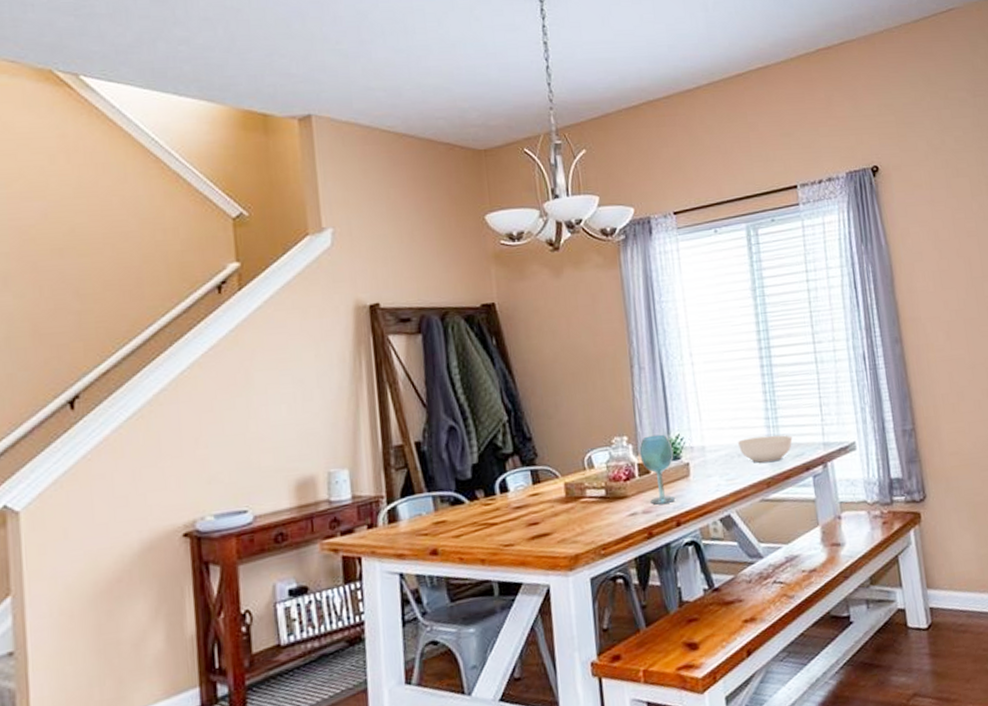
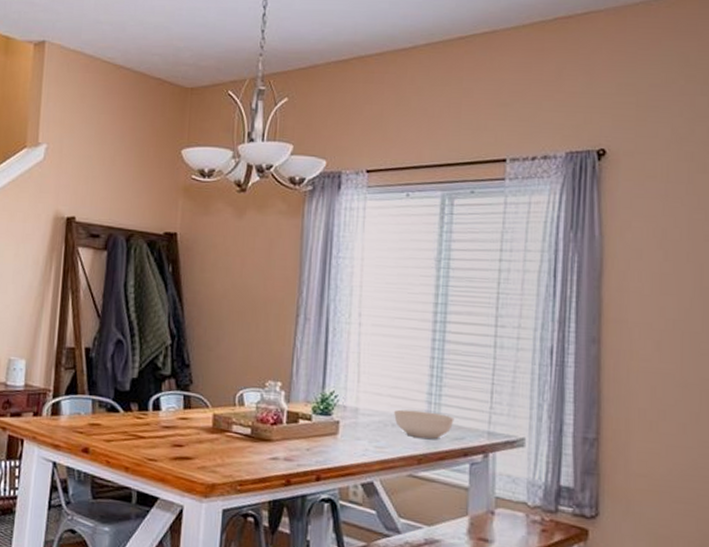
wine glass: present [639,434,676,505] -> none [290,386,326,456]

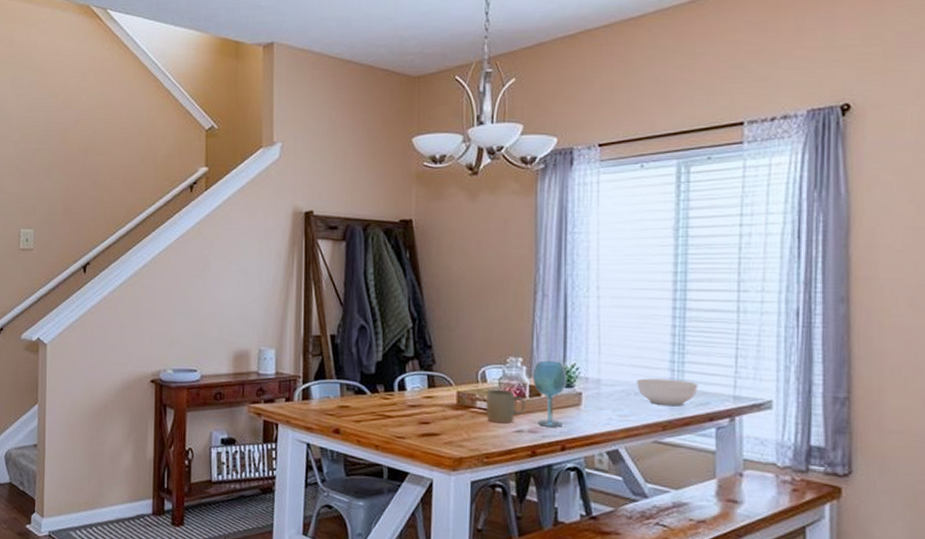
mug: none [242,413,282,450] -> present [486,389,525,423]
wine glass: none [290,386,326,456] -> present [533,360,567,427]

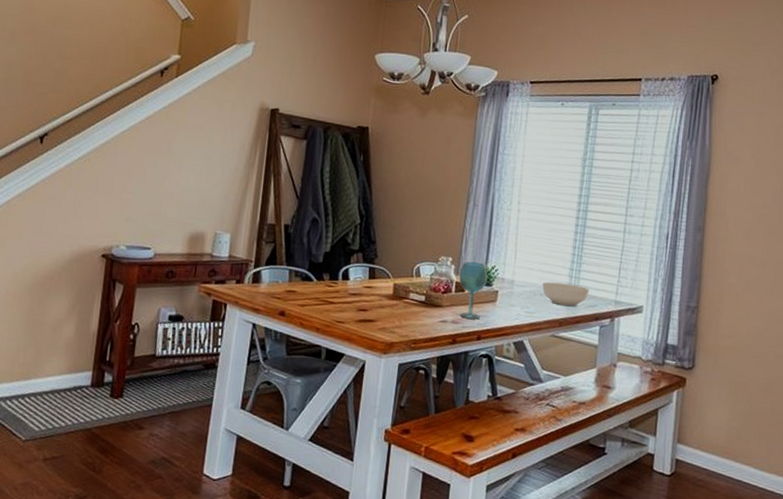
mug: present [486,389,525,423] -> none [417,283,451,314]

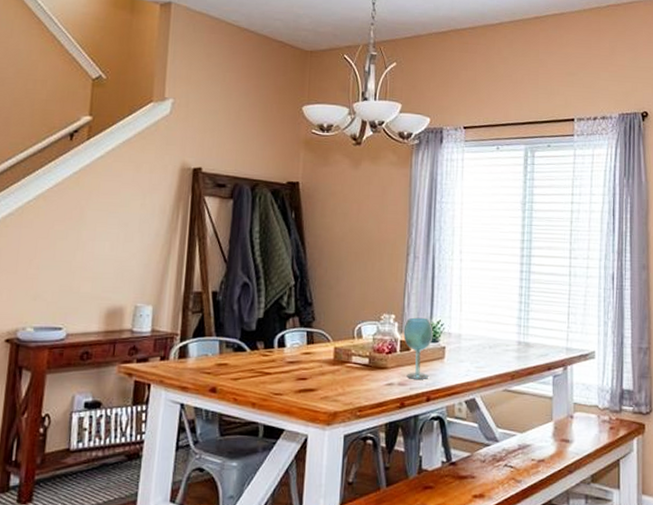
bowl: present [542,282,590,307] -> none [491,333,540,358]

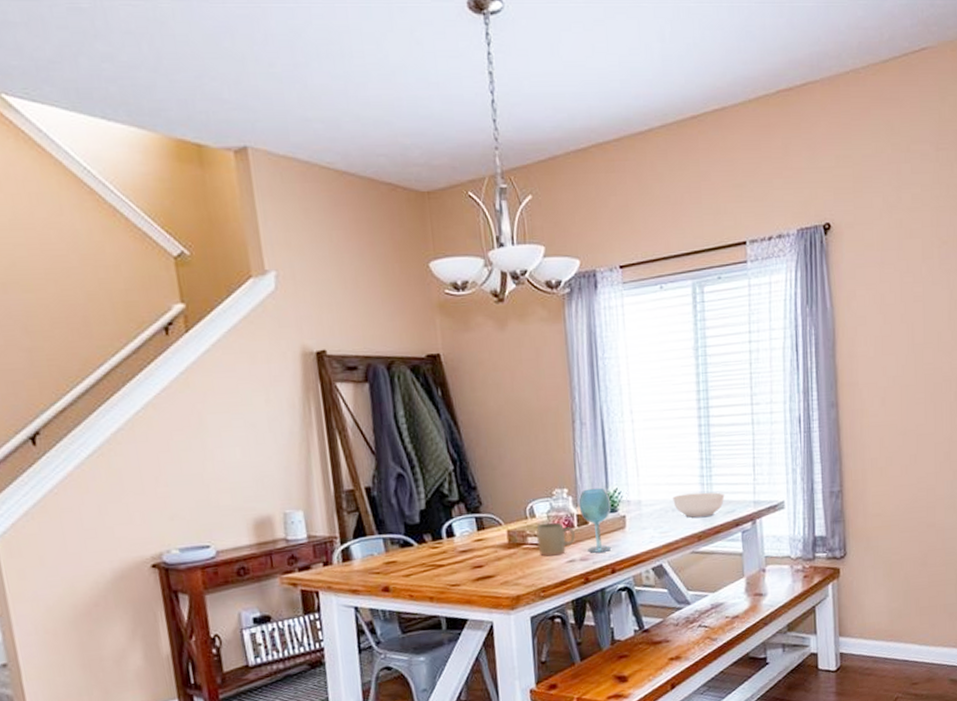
mug: none [360,344,396,377] -> present [536,522,575,556]
bowl: none [491,333,540,358] -> present [673,492,725,518]

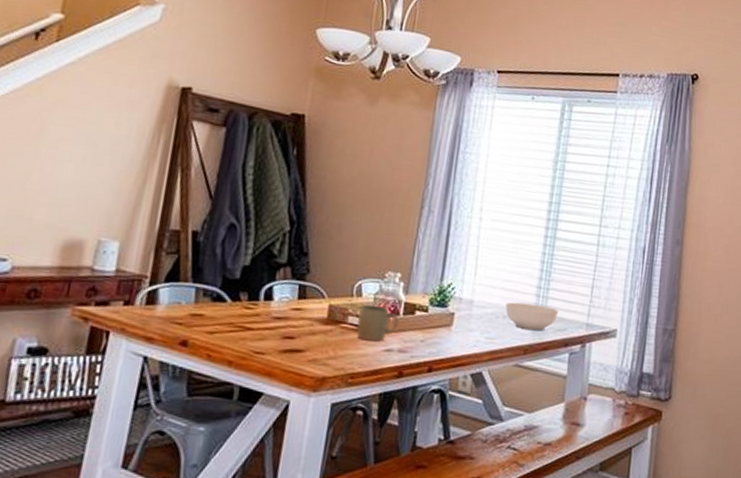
wine glass: present [578,488,612,553] -> none [408,278,443,347]

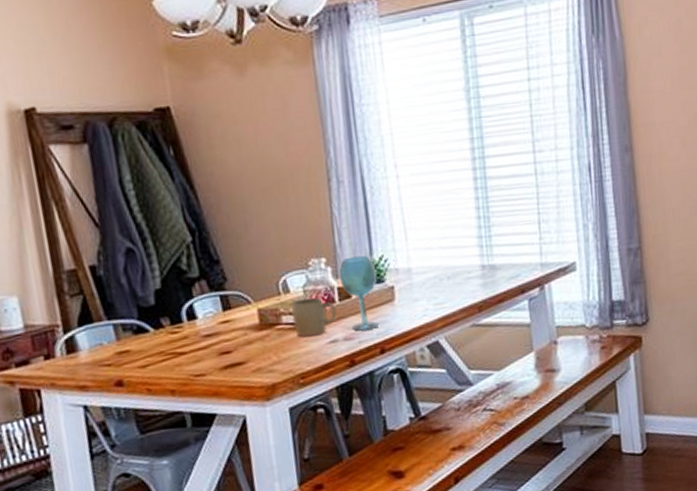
wine glass: none [408,278,443,347] -> present [339,255,380,331]
bowl: present [505,302,559,331] -> none [448,255,508,286]

